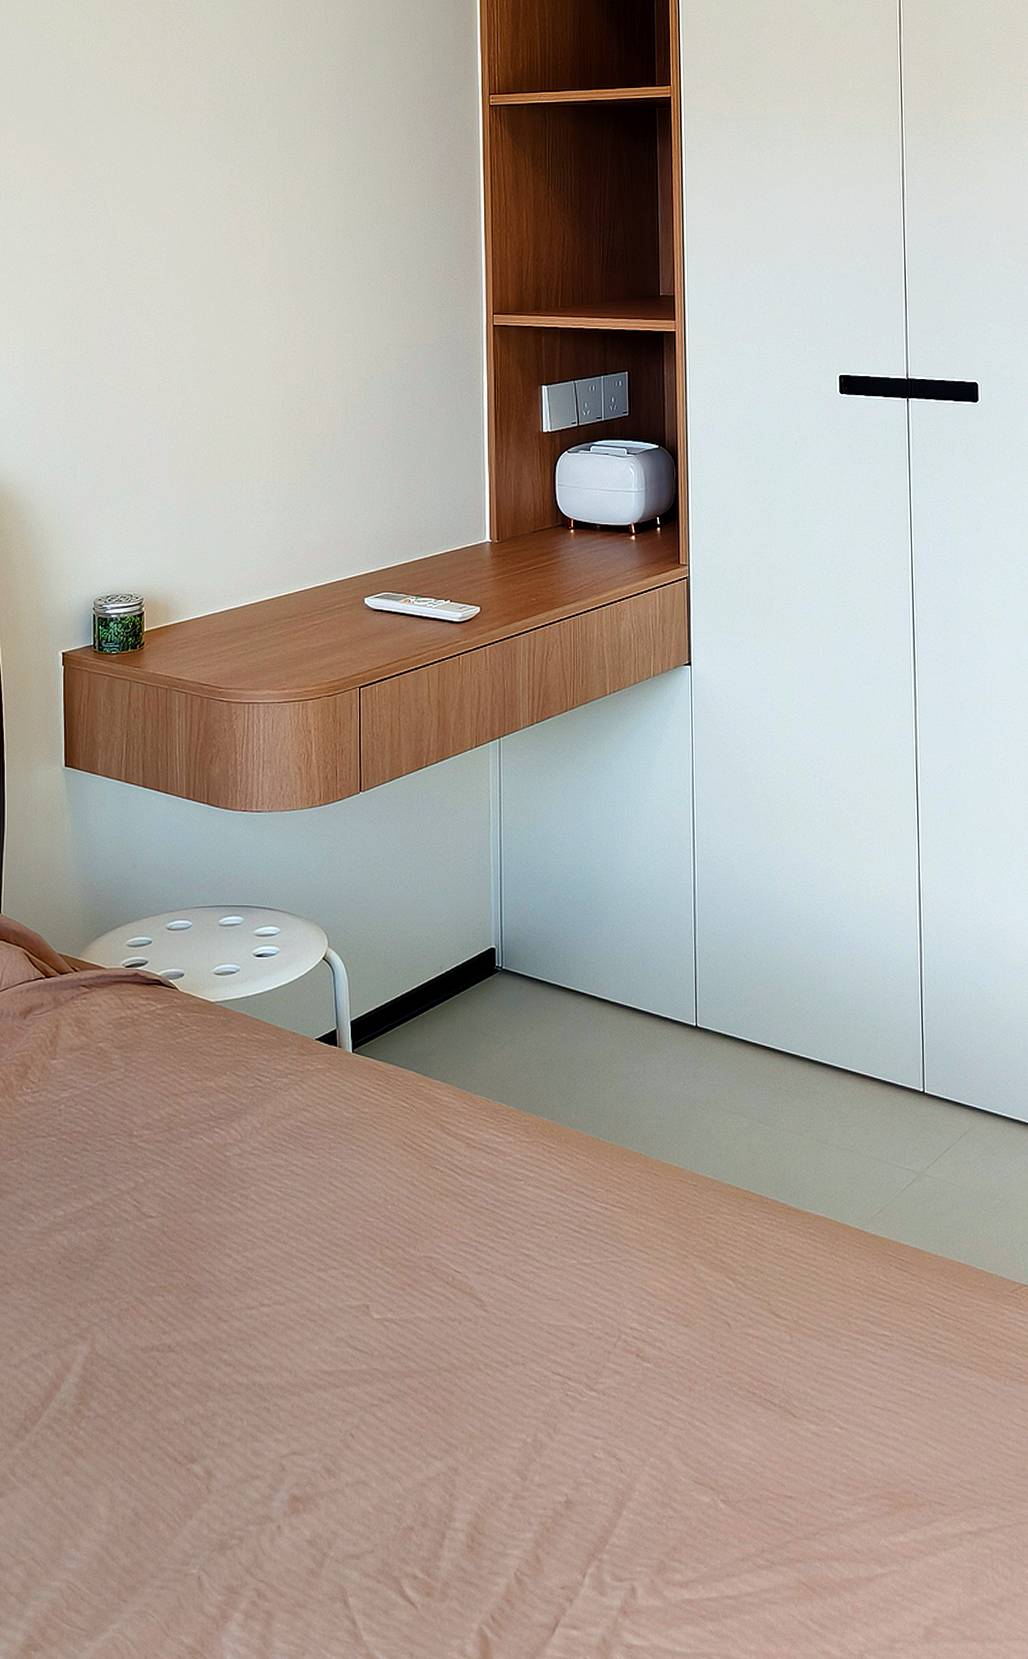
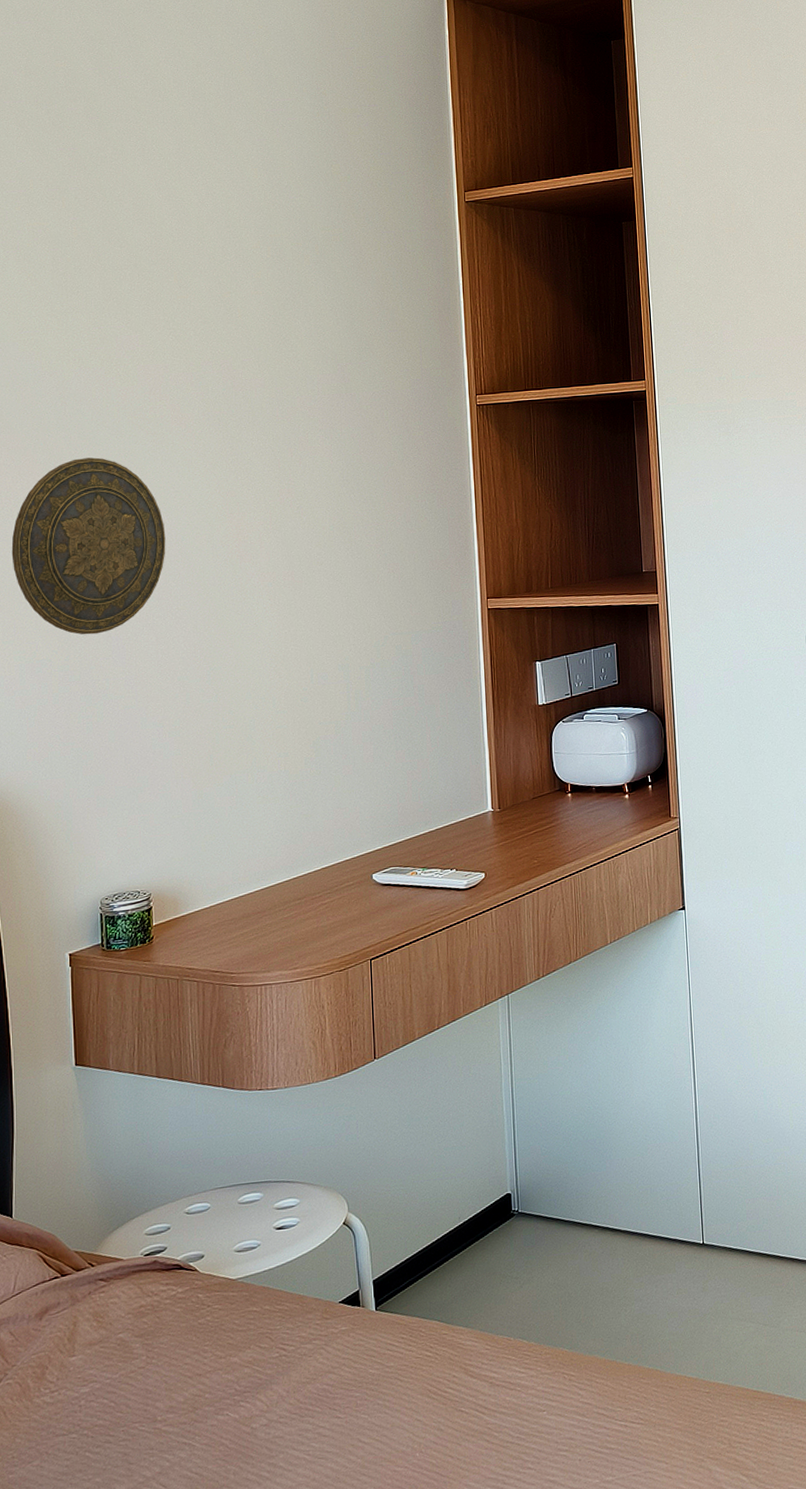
decorative plate: none [18,144,169,327] -> present [11,457,166,635]

